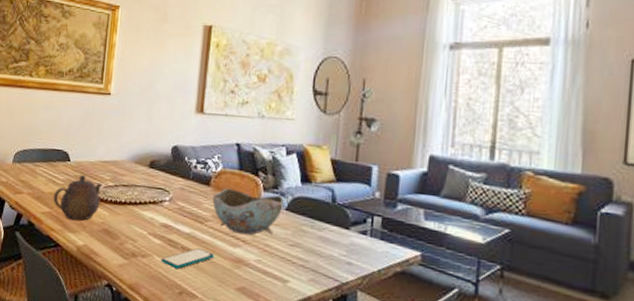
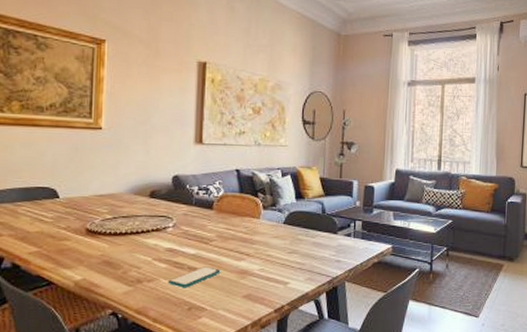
teapot: present [53,174,103,221] -> none [41,210,99,257]
bowl: present [212,188,284,236] -> none [216,210,281,249]

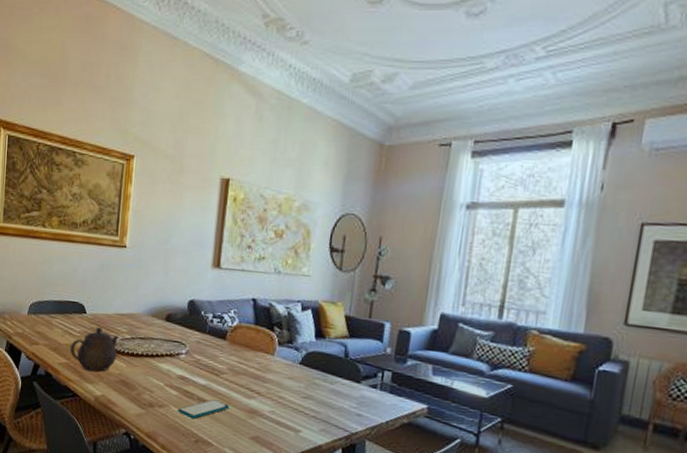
teapot: none [41,210,99,257] -> present [69,326,119,372]

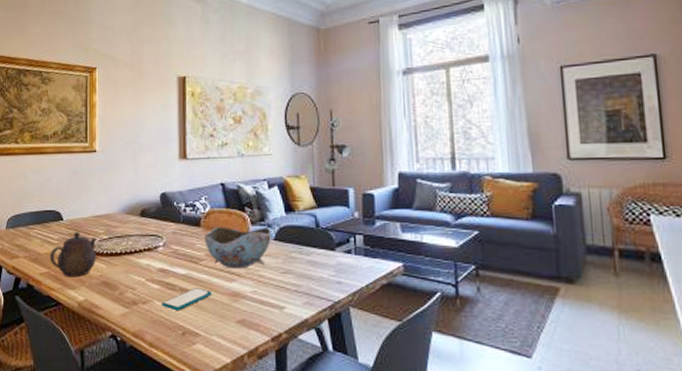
bowl: none [228,342,298,388] -> present [204,226,271,269]

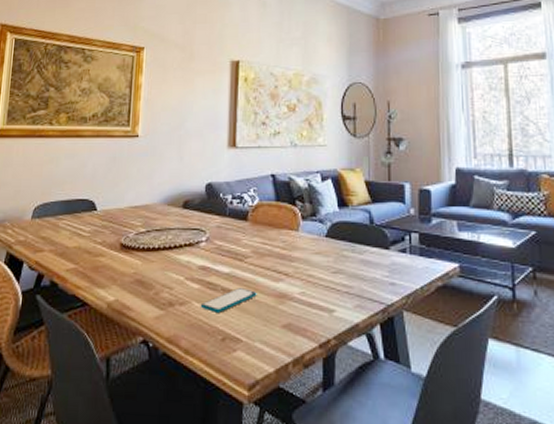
teapot: present [49,231,97,277] -> none [78,223,133,275]
bowl: present [204,226,271,269] -> none [251,221,323,268]

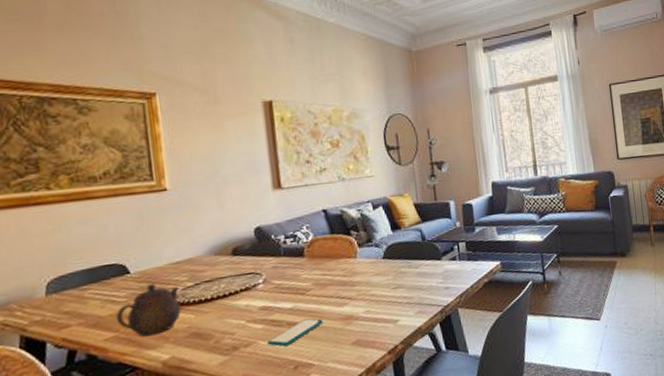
teapot: none [78,223,133,275] -> present [115,283,181,337]

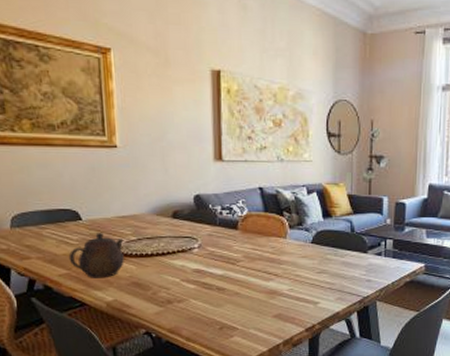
smartphone: present [267,318,324,347] -> none [197,287,250,307]

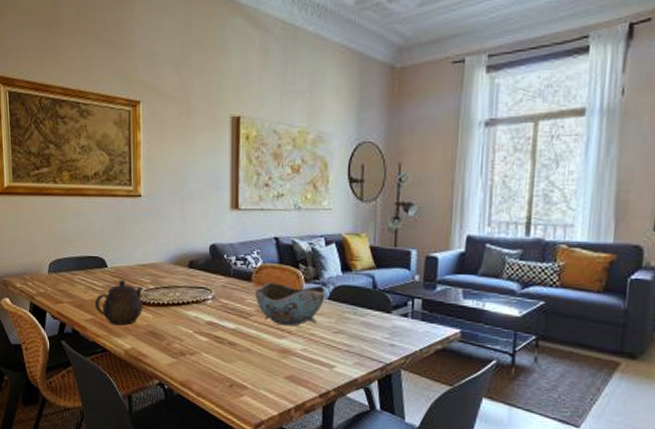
bowl: none [241,229,308,269] -> present [255,282,325,326]

